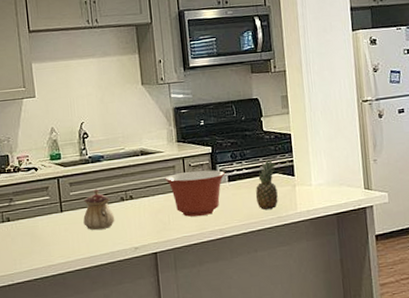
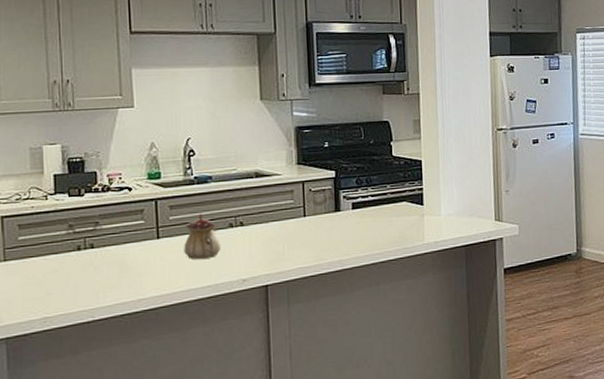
mixing bowl: present [165,170,226,217] -> none [281,196,350,247]
fruit: present [255,159,278,210] -> none [380,186,405,240]

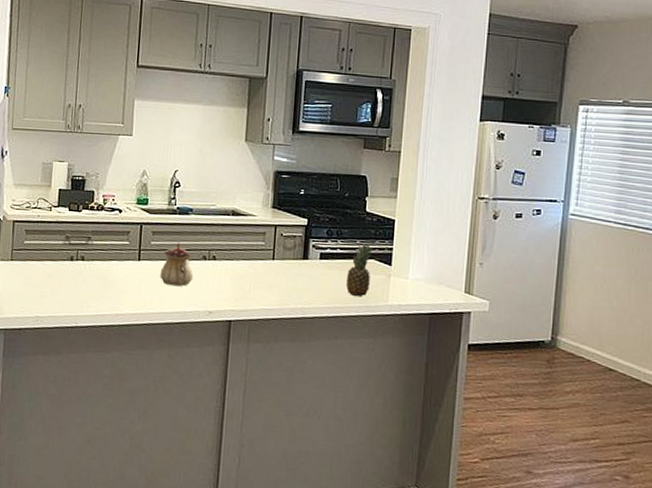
fruit: none [380,186,405,240] -> present [346,243,374,296]

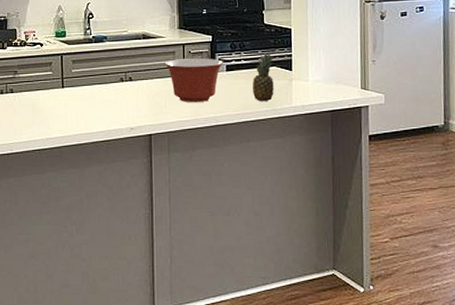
teapot: present [160,242,194,286] -> none [83,68,113,107]
mixing bowl: none [253,241,318,291] -> present [164,58,224,103]

